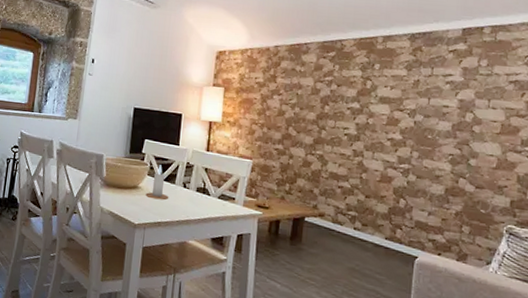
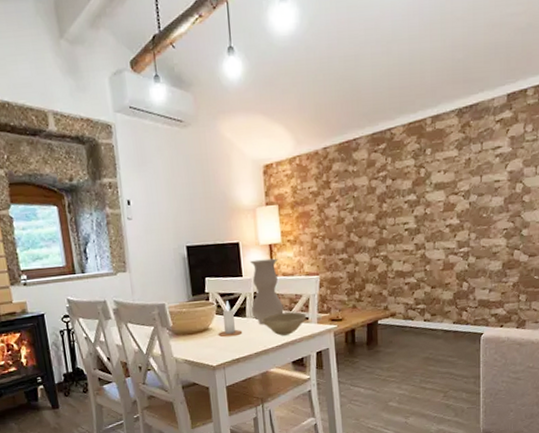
vase: none [181,132,216,196] -> present [249,258,284,325]
bowl: none [189,187,234,211] -> present [262,312,307,336]

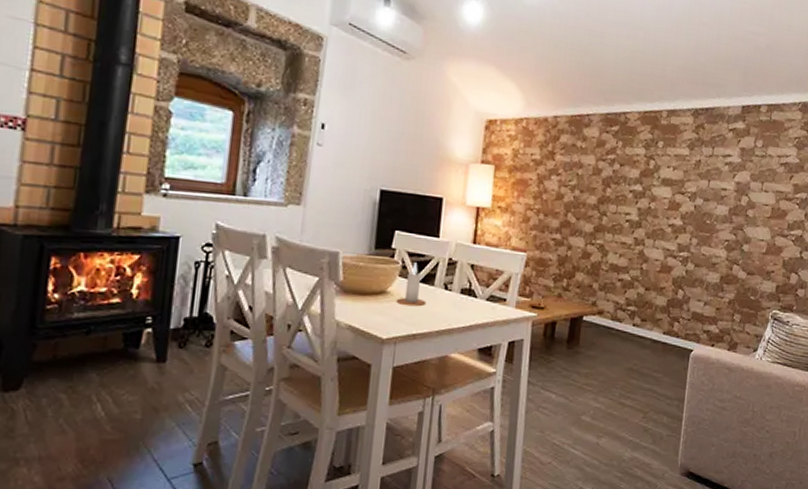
vase: present [249,258,284,325] -> none [441,221,484,299]
bowl: present [262,312,307,336] -> none [452,288,505,316]

